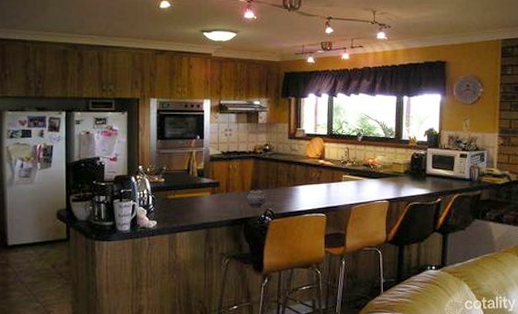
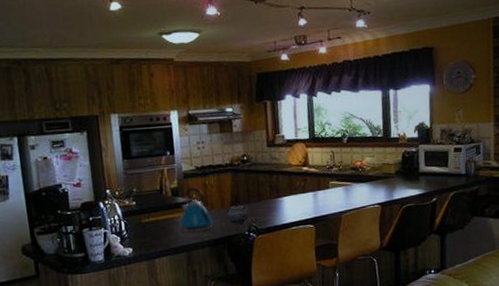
kettle: none [201,169,234,211] -> present [179,186,214,233]

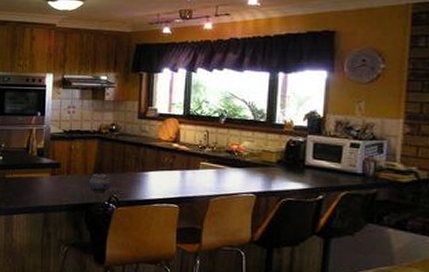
kettle: present [179,186,214,233] -> none [40,149,75,195]

